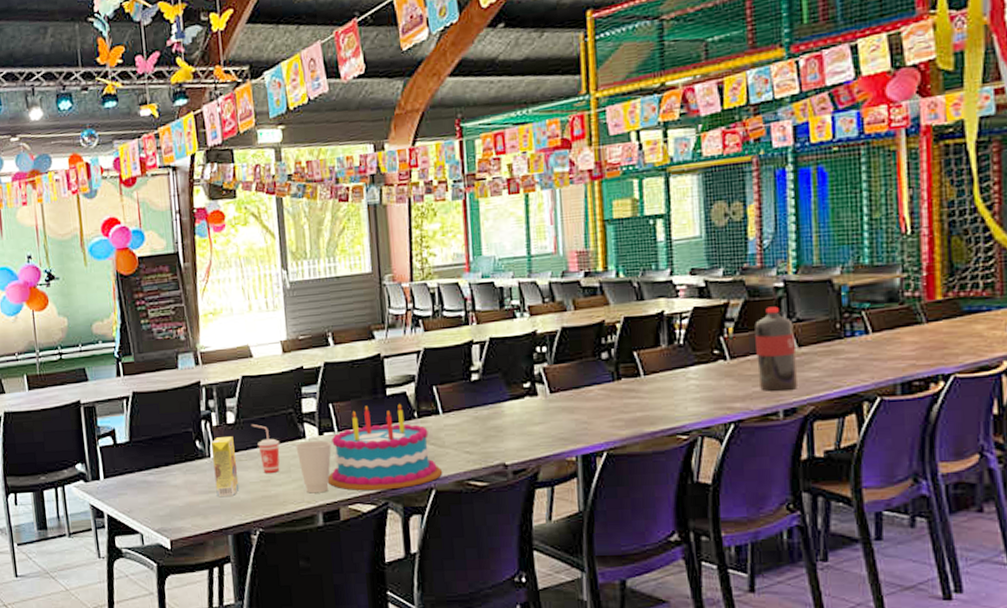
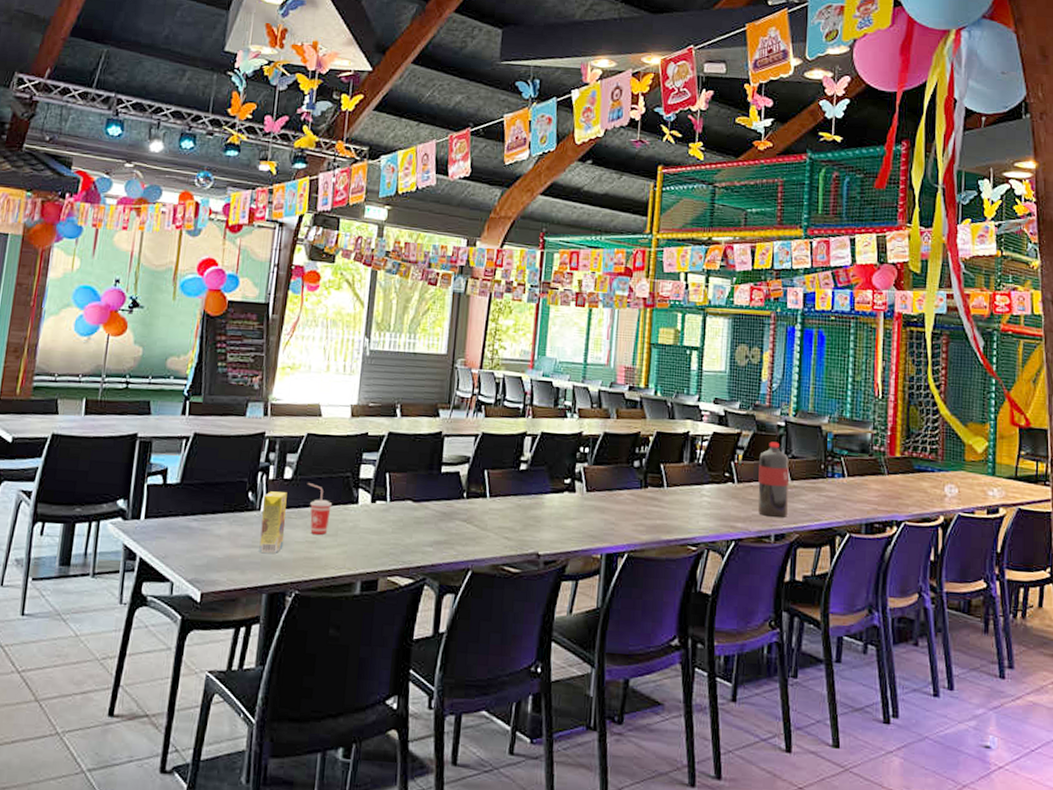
cup: present [295,440,332,494] -> none [346,507,381,561]
birthday cake: present [327,403,442,491] -> none [371,479,480,566]

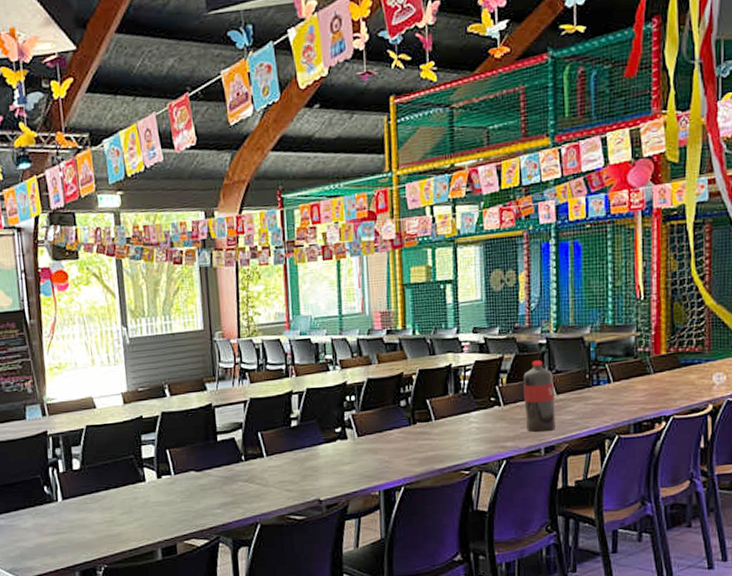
juice box: present [259,491,287,553] -> none [59,482,85,537]
beverage cup: present [308,483,333,535] -> none [96,470,122,514]

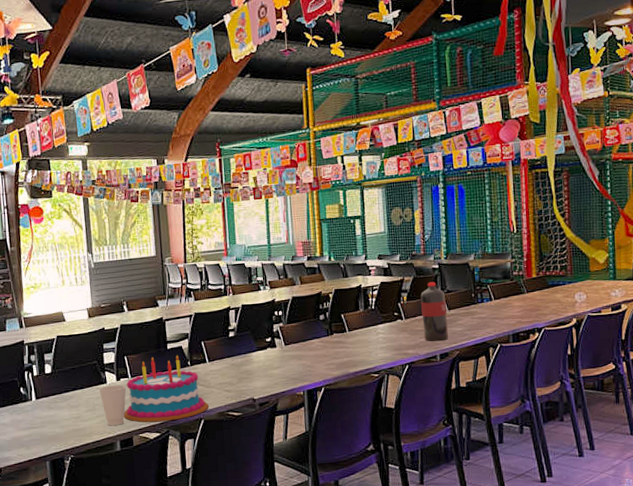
cup: none [136,483,169,531] -> present [99,385,126,426]
birthday cake: none [165,448,266,527] -> present [123,355,209,422]

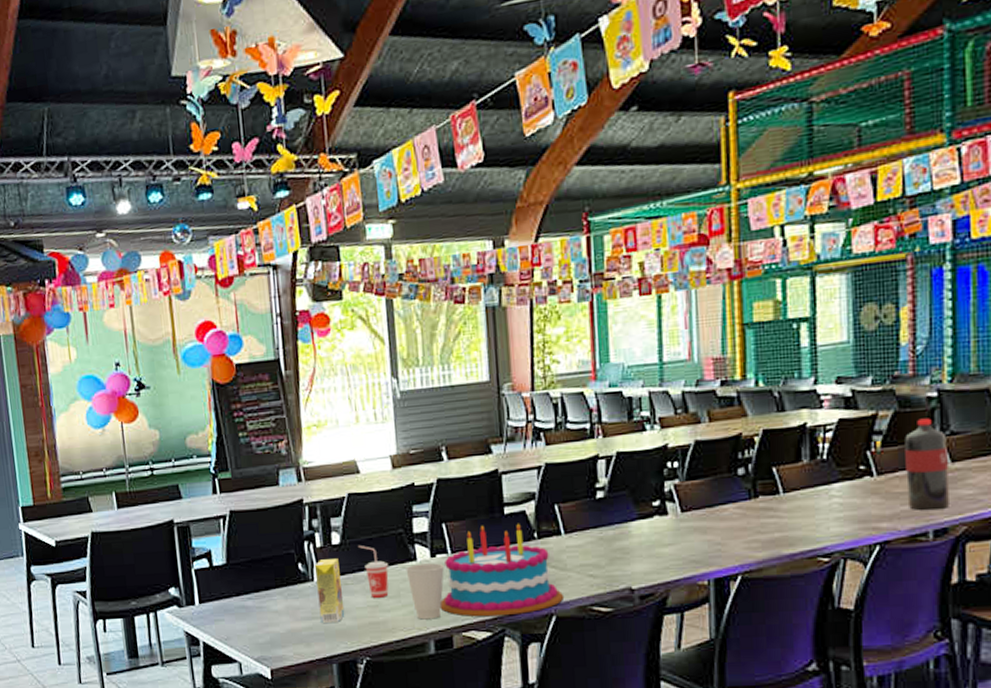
juice box: none [33,384,55,431] -> present [315,559,345,623]
beverage cup: none [65,374,87,412] -> present [359,546,389,598]

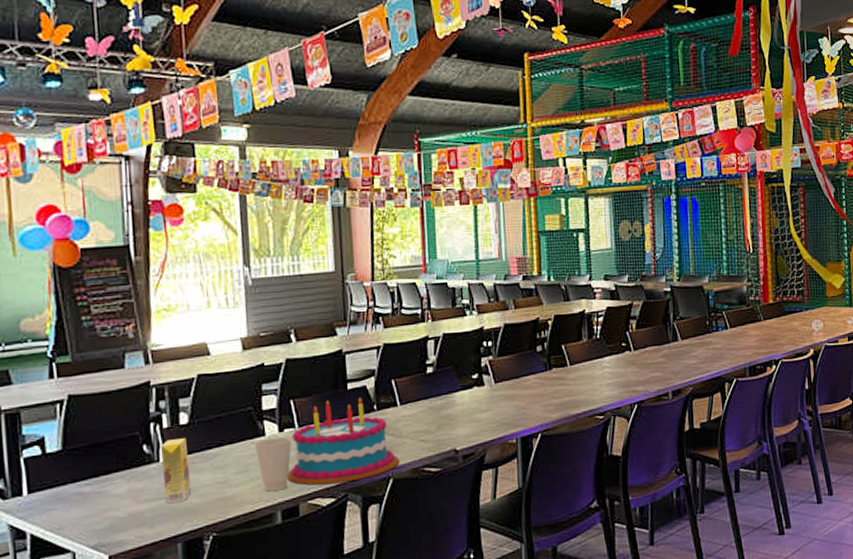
beverage cup: present [359,546,389,598] -> none [207,424,238,474]
pop: present [905,418,949,510] -> none [651,307,681,376]

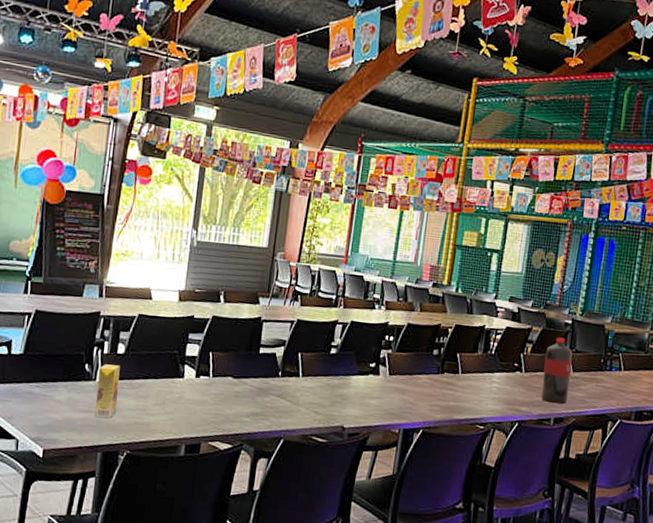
cup: present [254,437,292,492] -> none [173,380,205,428]
birthday cake: present [287,397,399,485] -> none [195,359,292,434]
pop: none [651,307,681,376] -> present [541,337,573,404]

